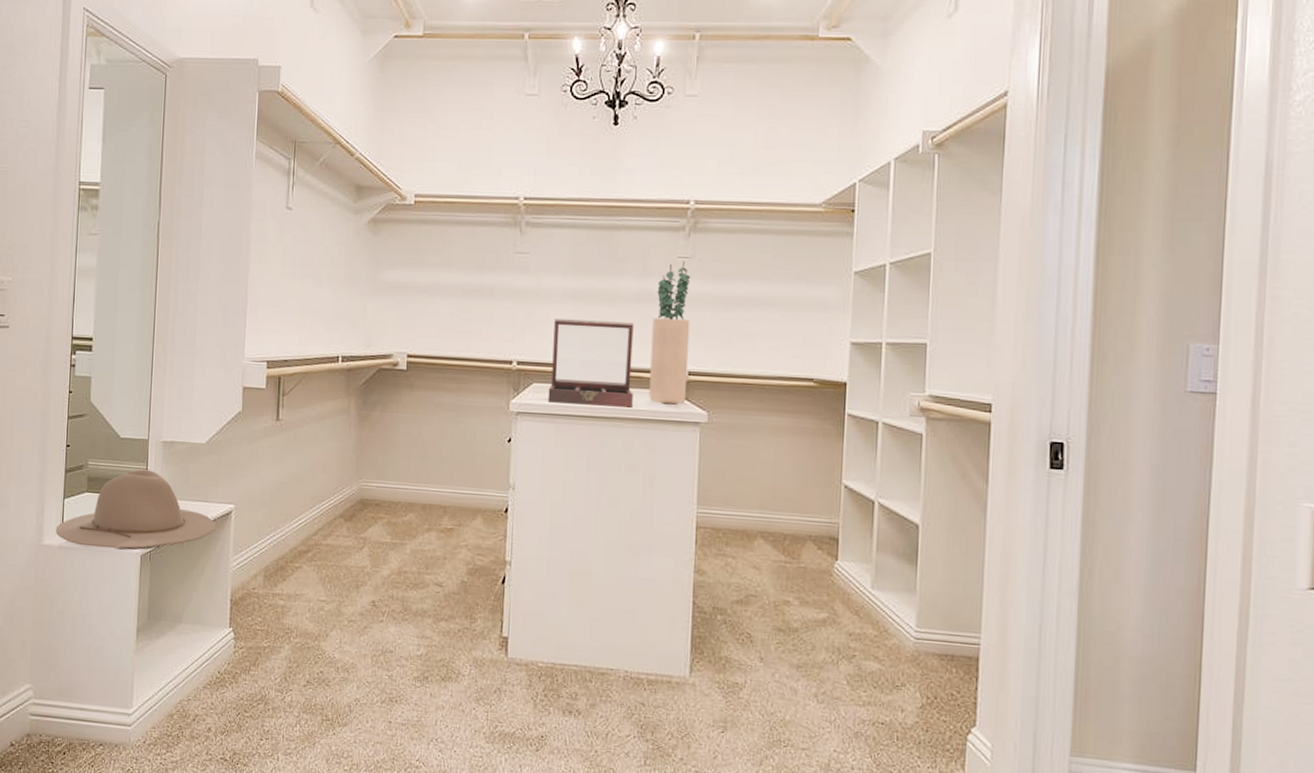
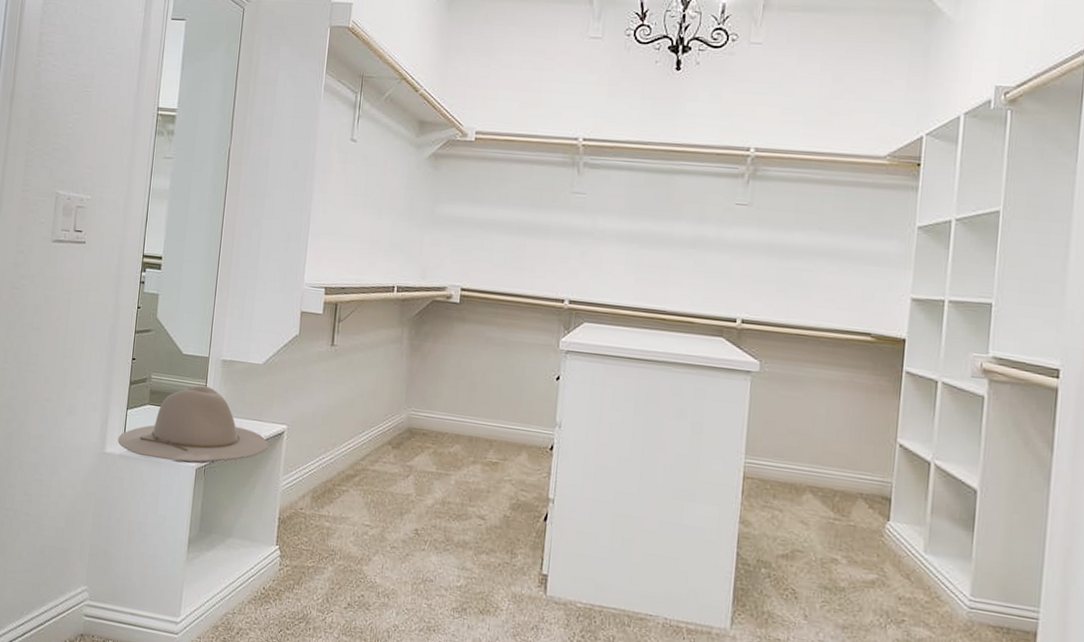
jewelry box: present [548,319,634,408] -> none [598,260,688,353]
vase: present [649,261,691,405] -> none [700,208,748,352]

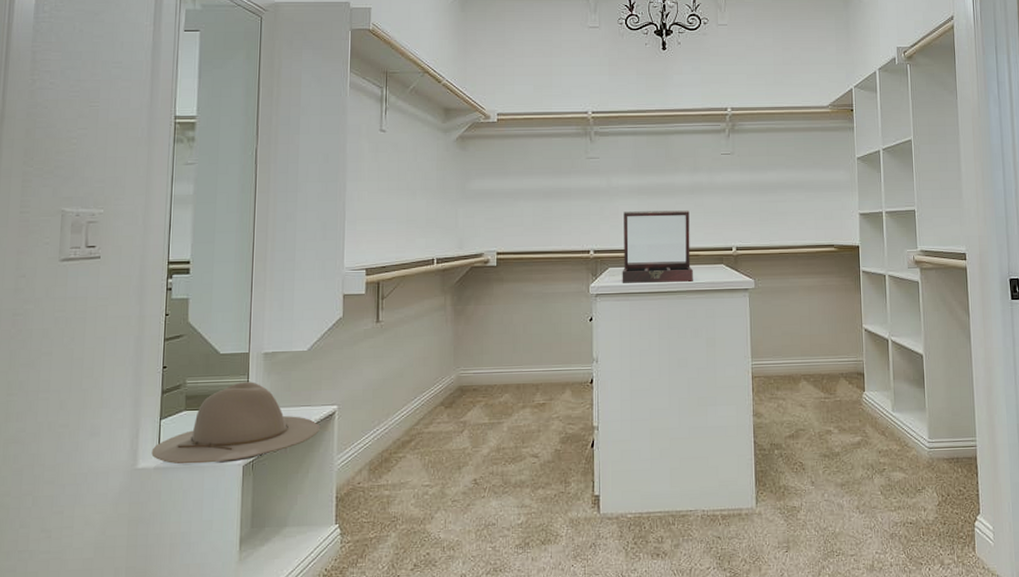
jewelry box: none [598,260,688,353] -> present [622,210,693,283]

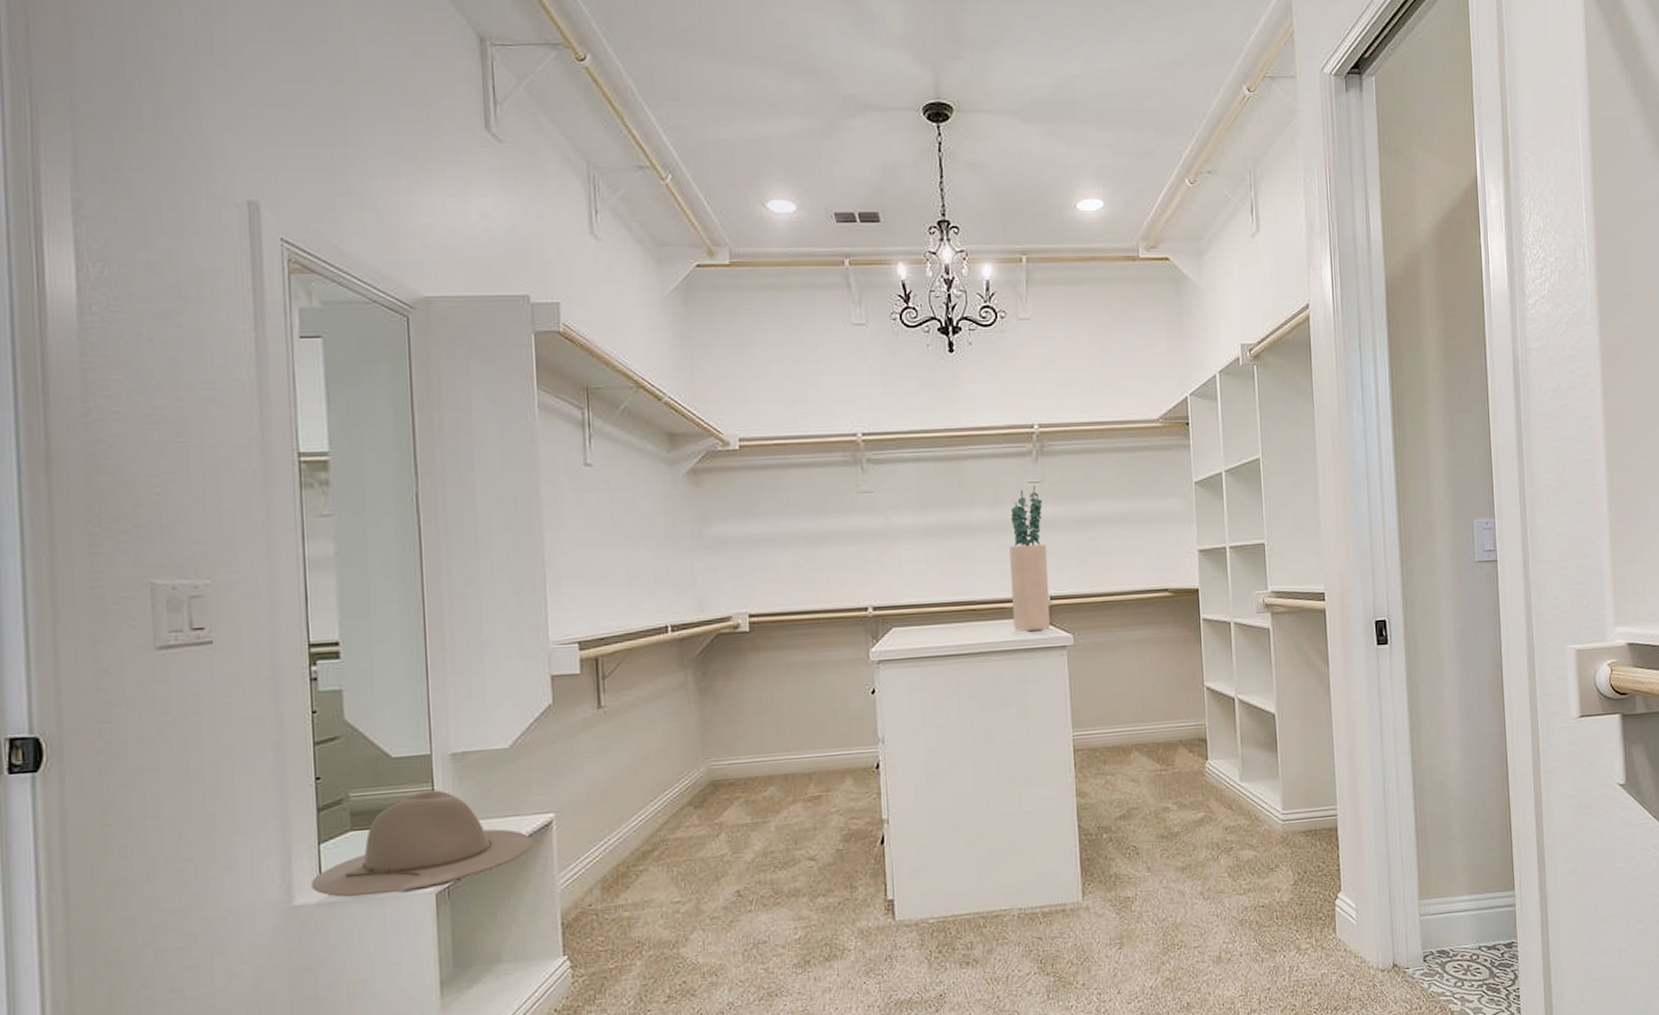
jewelry box: present [622,210,693,283] -> none [908,553,998,646]
vase: none [705,157,736,276] -> present [1009,486,1051,632]

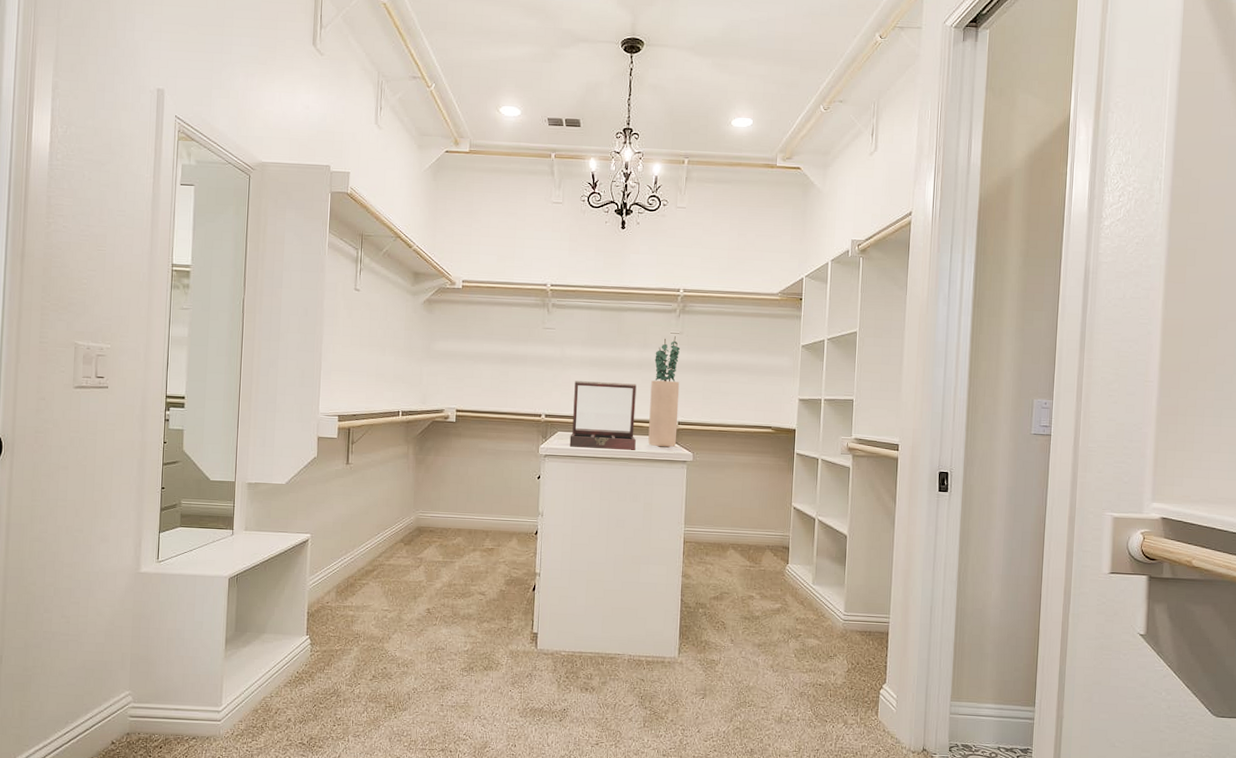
hat: present [311,790,535,898] -> none [152,506,296,574]
jewelry box: none [908,553,998,646] -> present [569,381,637,450]

